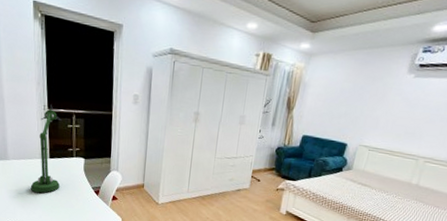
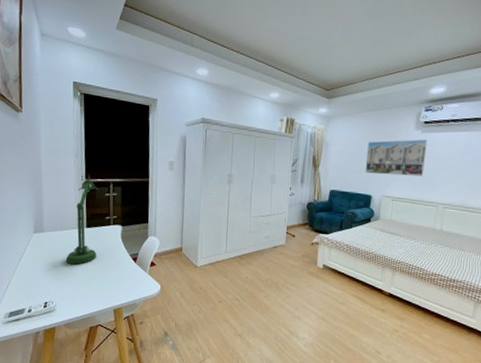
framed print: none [343,84,419,127] -> present [365,139,427,176]

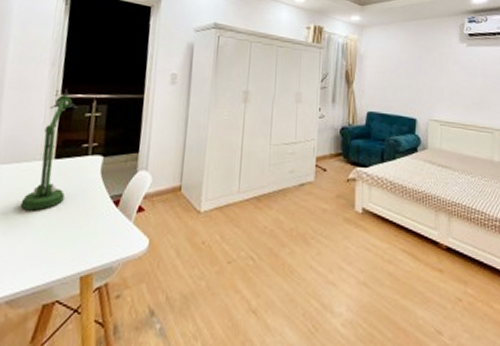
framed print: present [365,139,427,176] -> none [407,53,475,97]

